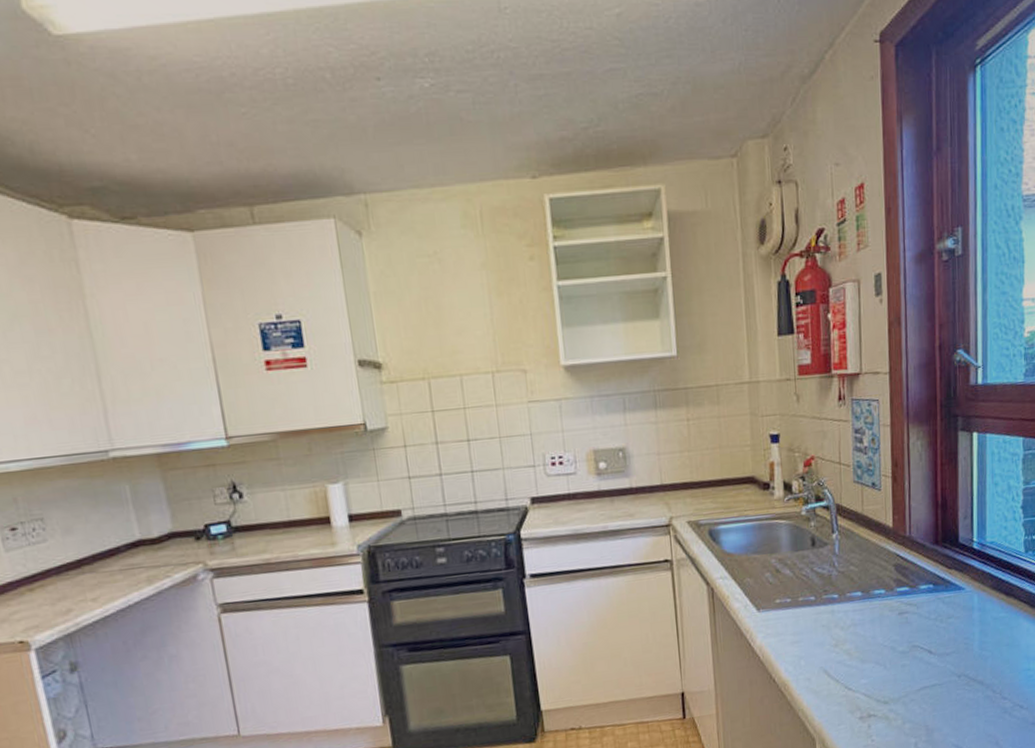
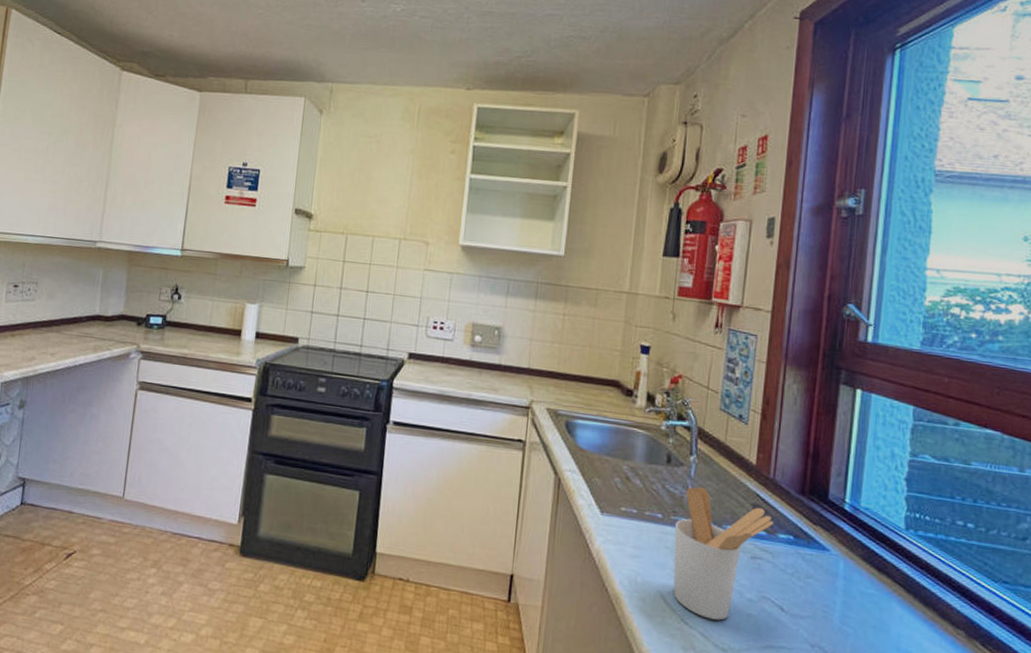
utensil holder: none [828,561,914,680] -> present [673,486,773,621]

